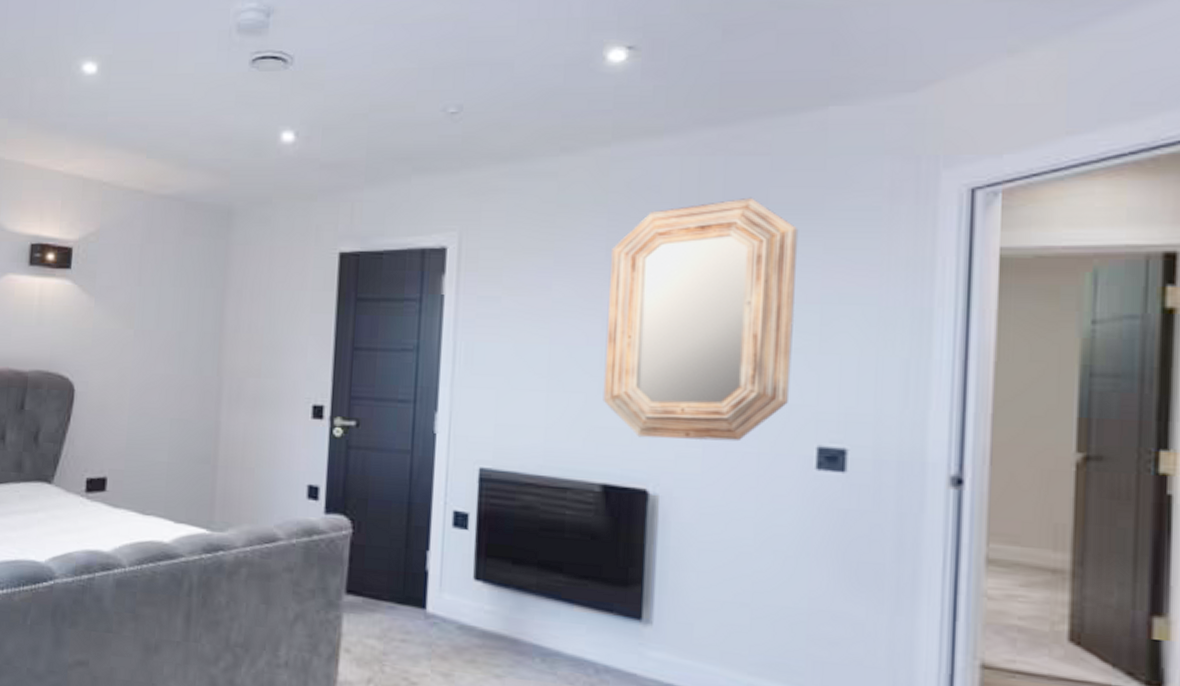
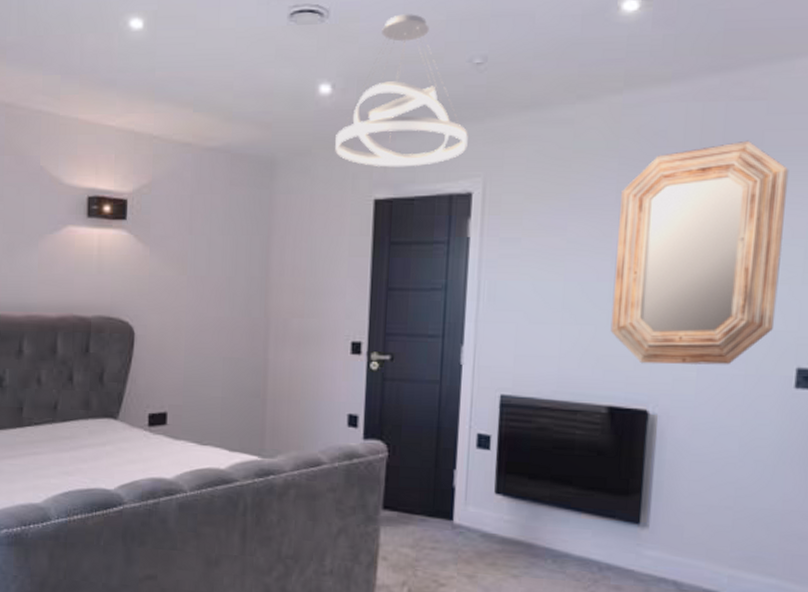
pendant light: none [297,61,442,219] -> present [335,14,468,167]

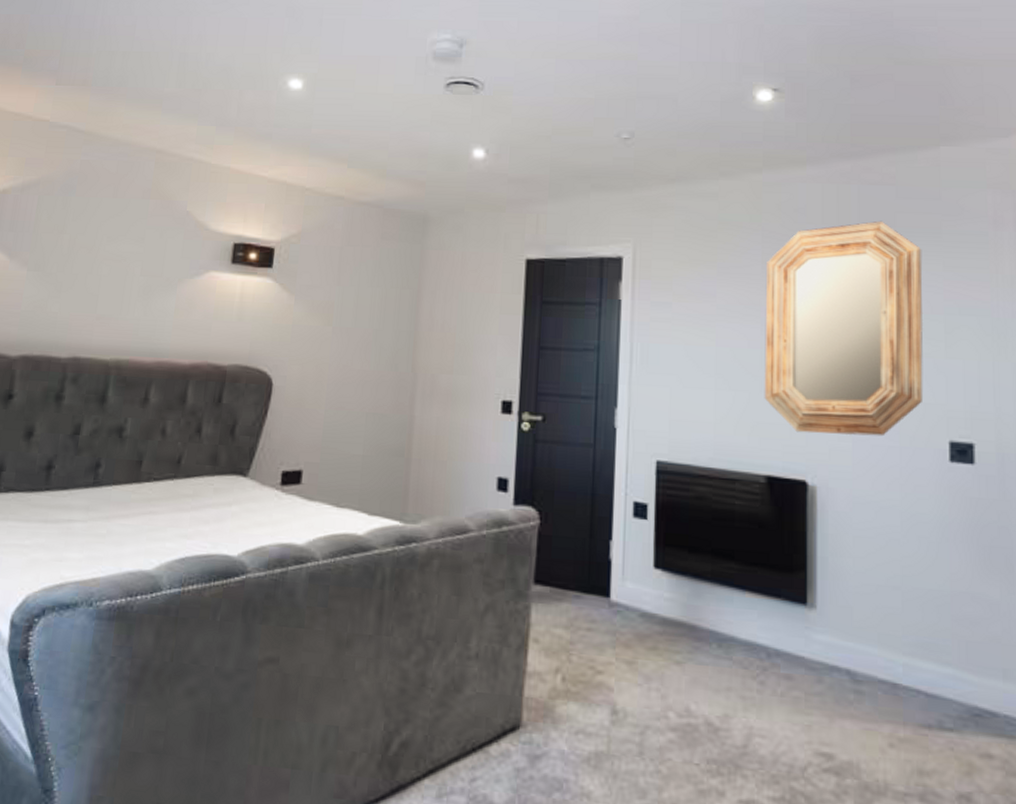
pendant light: present [335,14,468,167] -> none [488,91,618,230]

